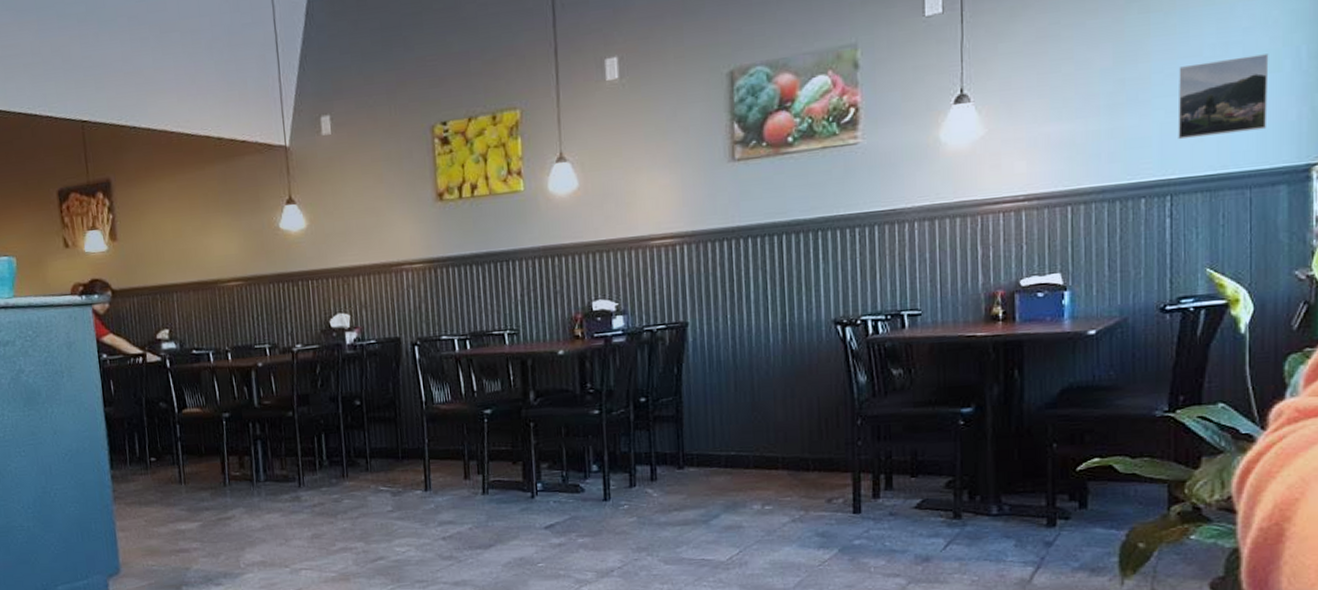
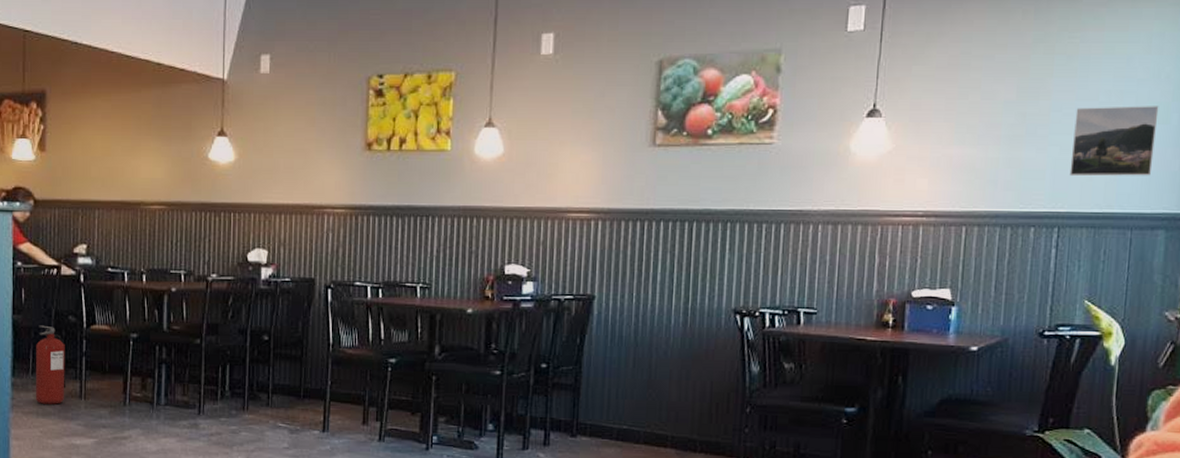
fire extinguisher: none [130,414,166,493] -> present [35,325,66,404]

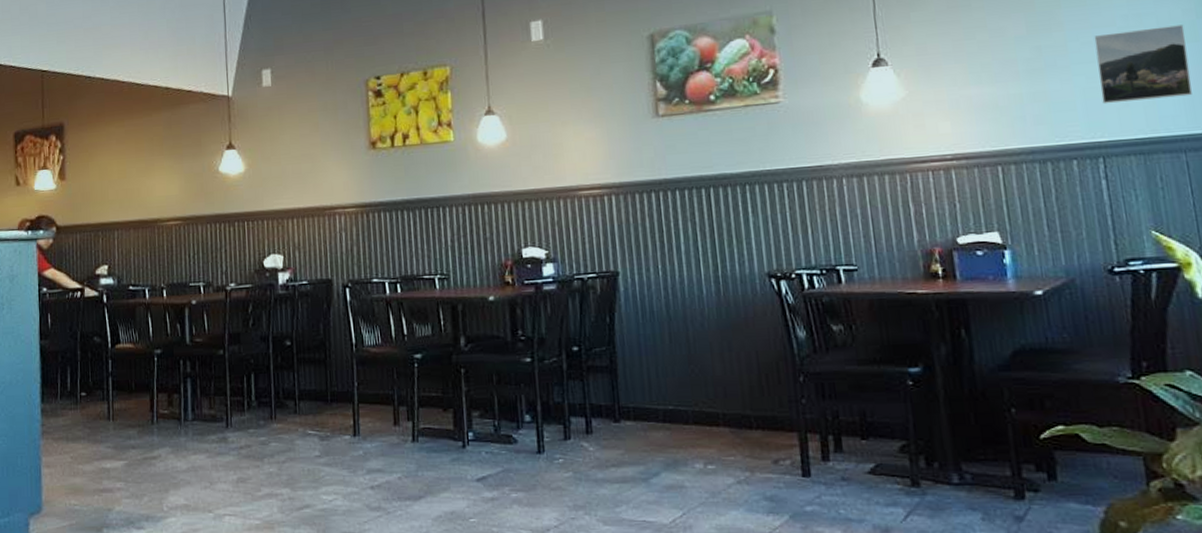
fire extinguisher: present [35,325,66,404] -> none [63,348,95,429]

